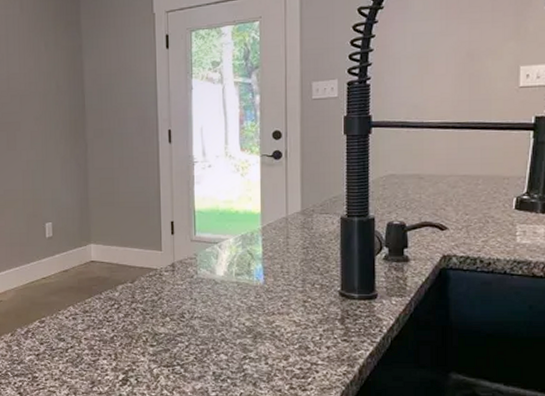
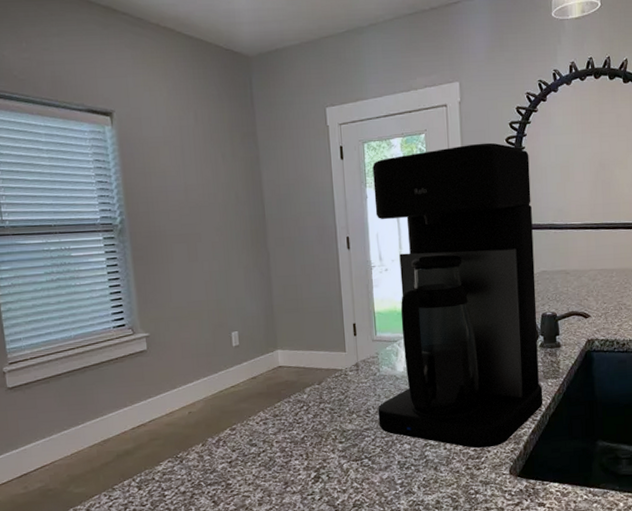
coffee maker: none [193,30,385,367] -> present [372,142,543,449]

